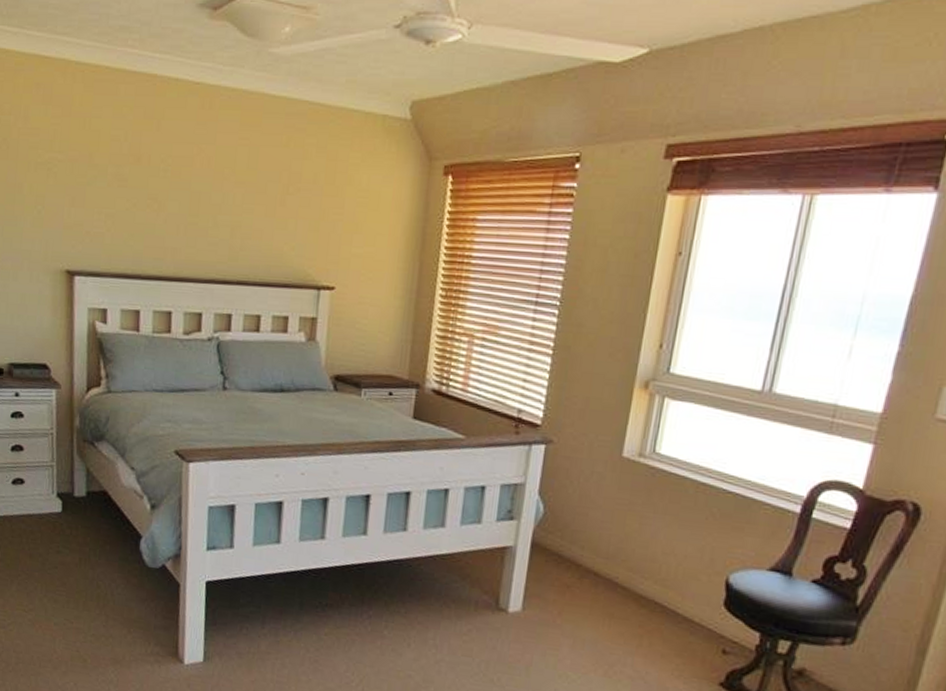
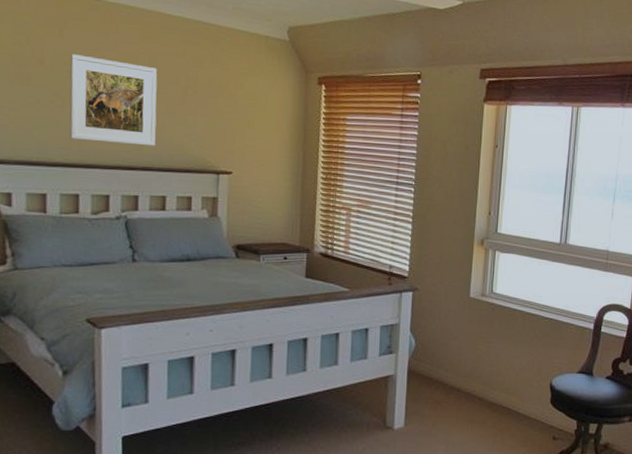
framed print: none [164,149,258,256] -> present [69,54,158,146]

